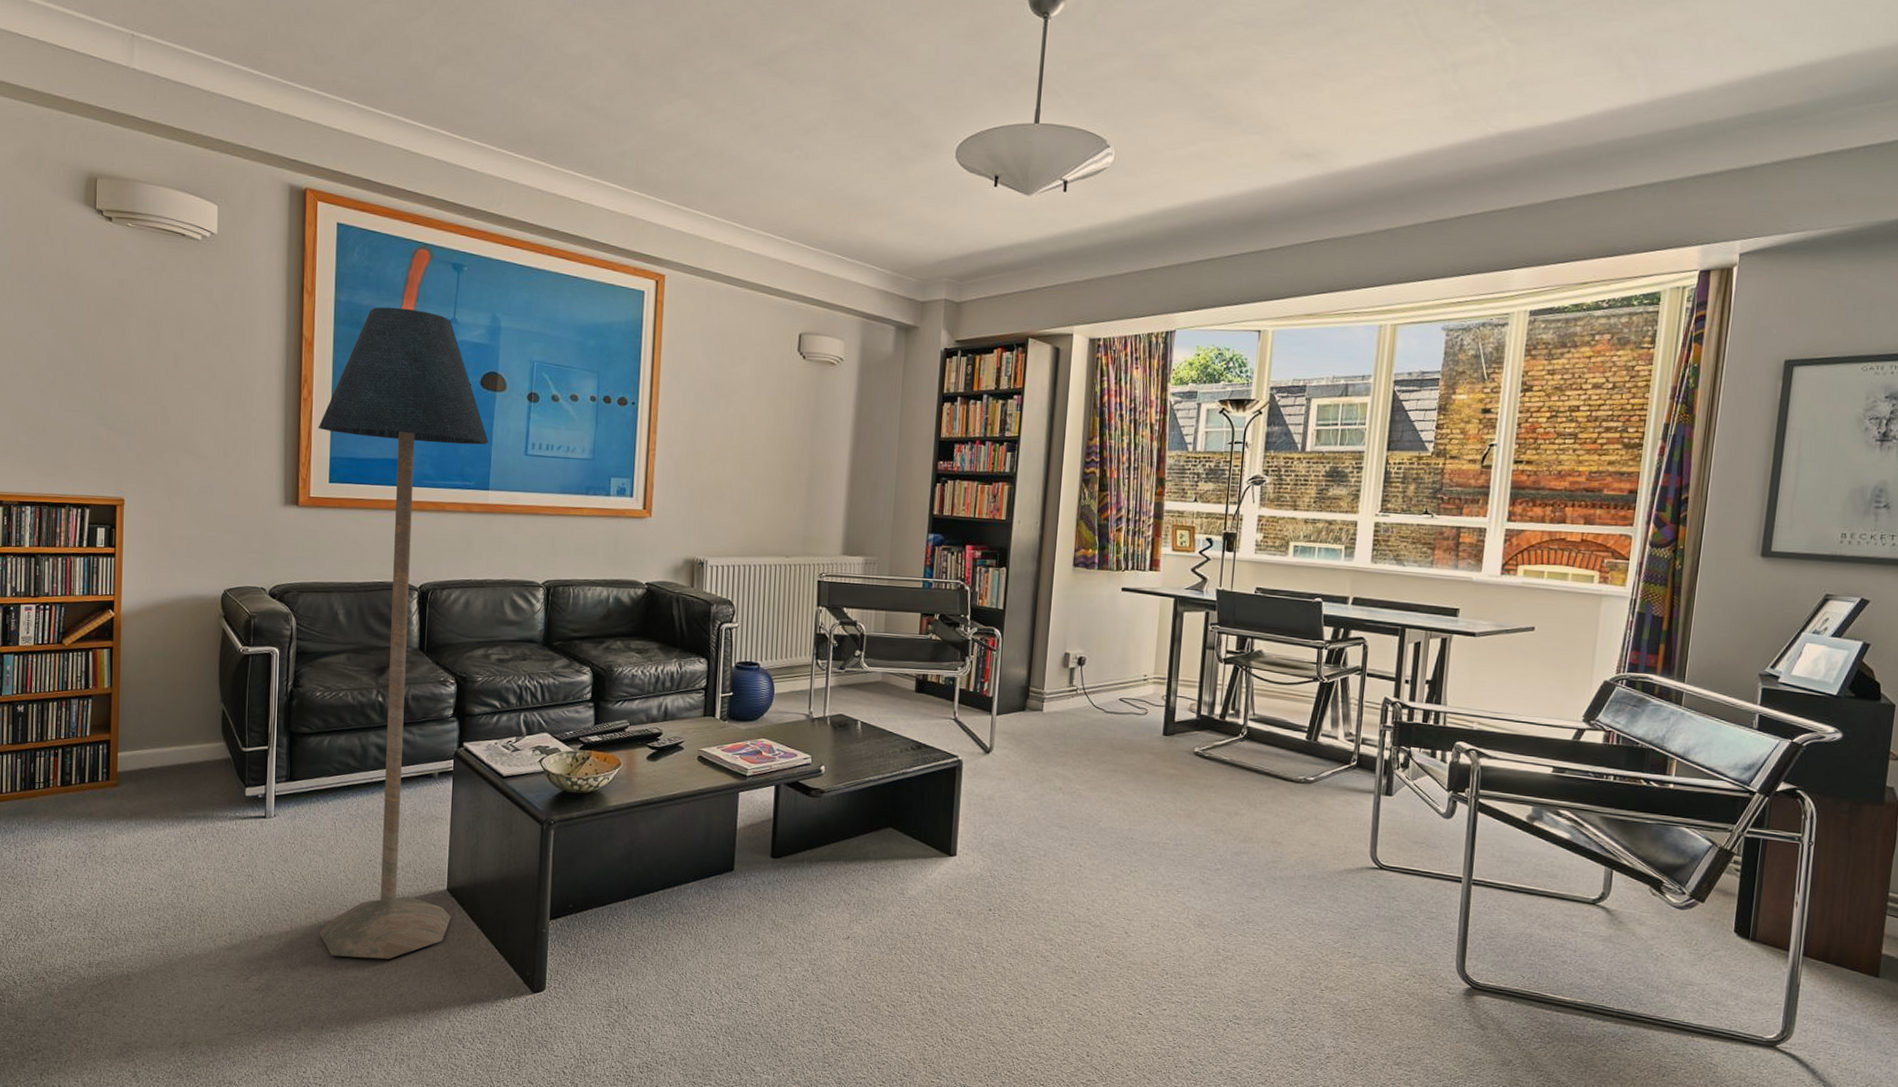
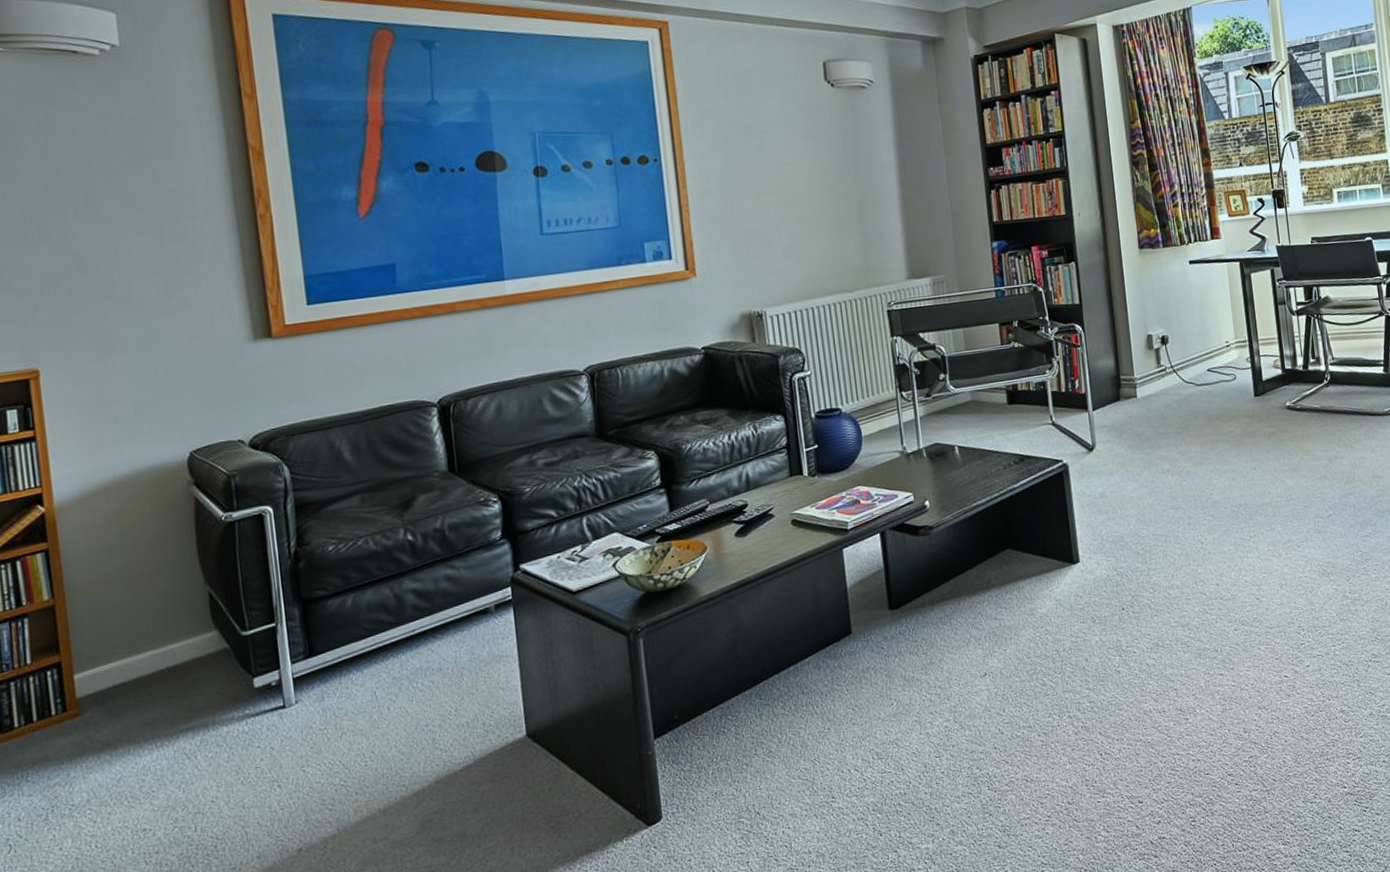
floor lamp: present [318,307,489,959] -> none [283,96,537,849]

